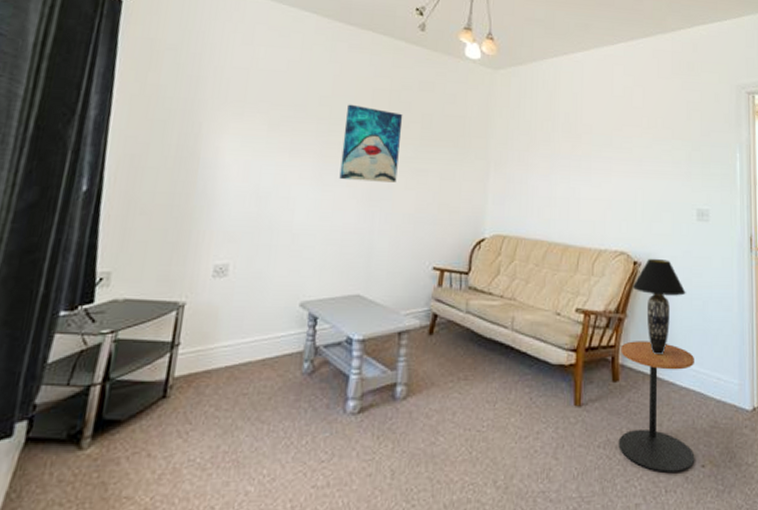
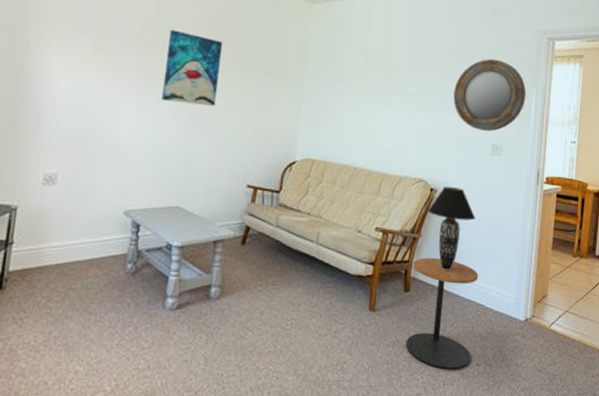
home mirror: none [651,117,730,195] -> present [453,58,526,131]

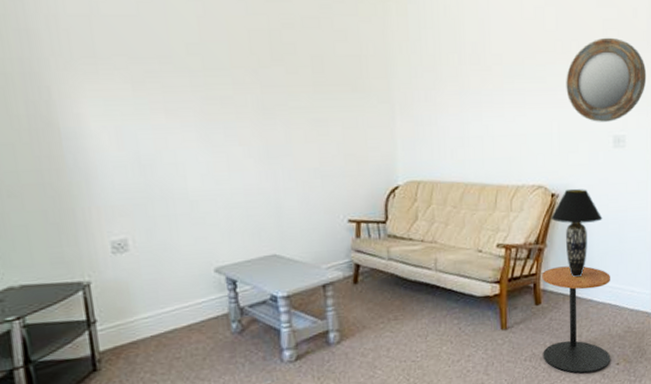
wall art: present [161,29,223,106] -> none [222,51,294,139]

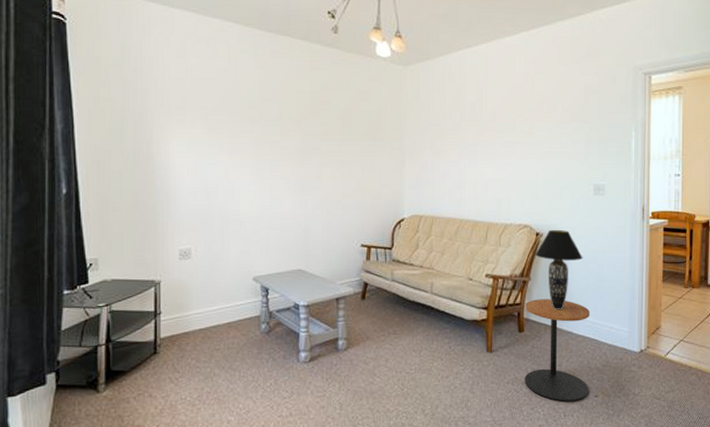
home mirror: present [566,37,647,122] -> none [551,100,625,172]

